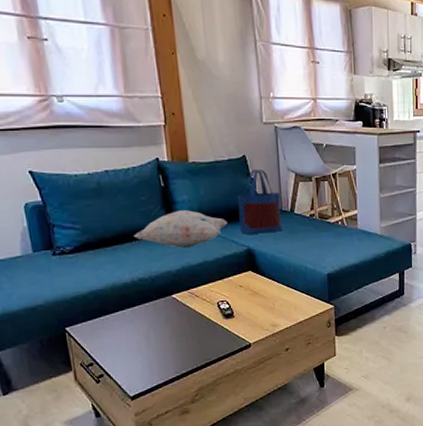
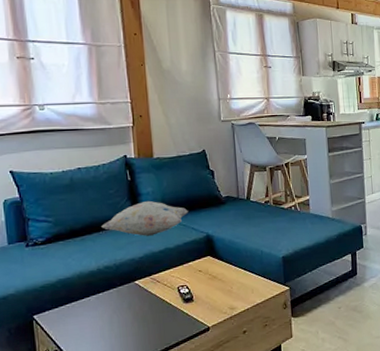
tote bag: present [237,170,283,235] -> none [197,162,240,223]

